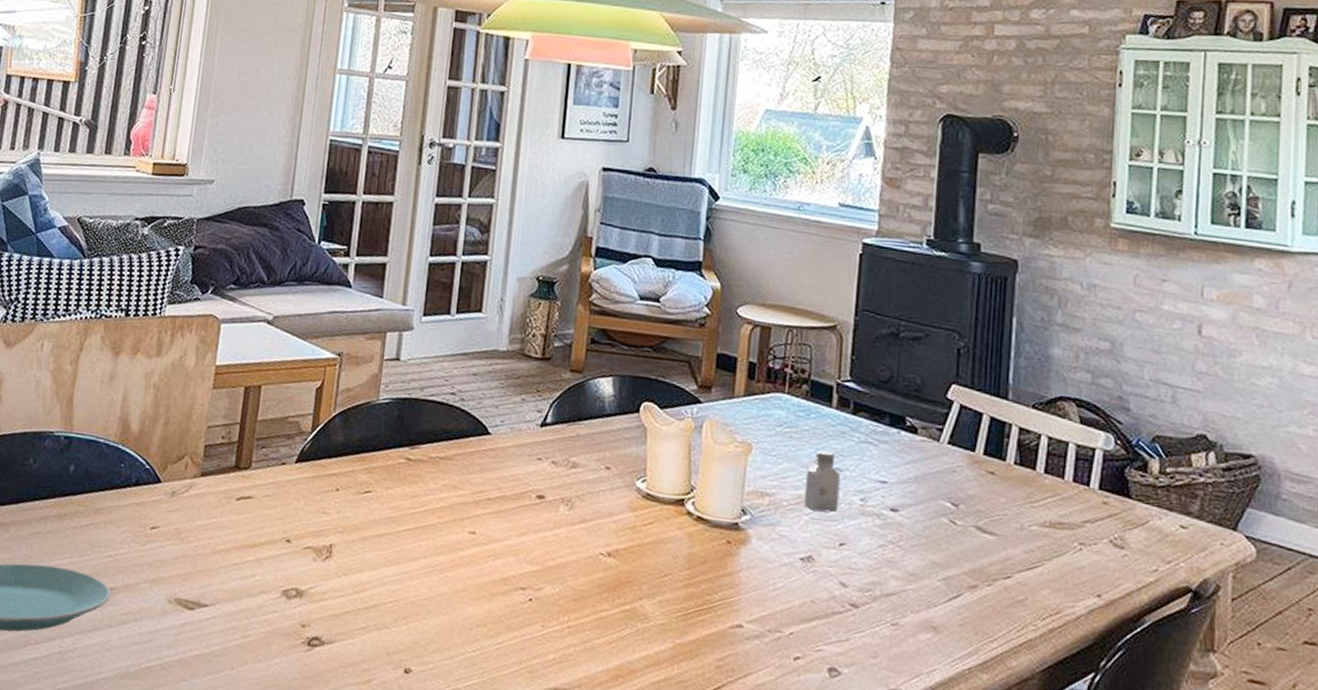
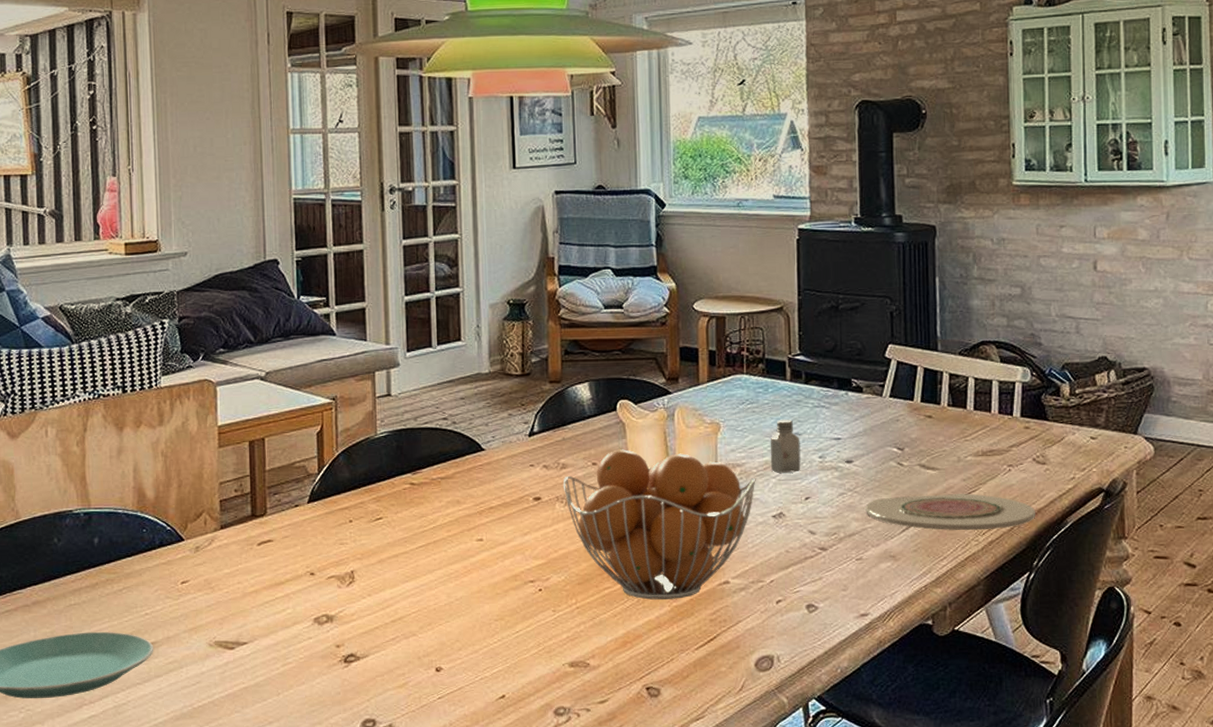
fruit basket: none [570,456,786,637] -> present [563,449,756,600]
plate: none [907,557,1109,617] -> present [865,494,1036,531]

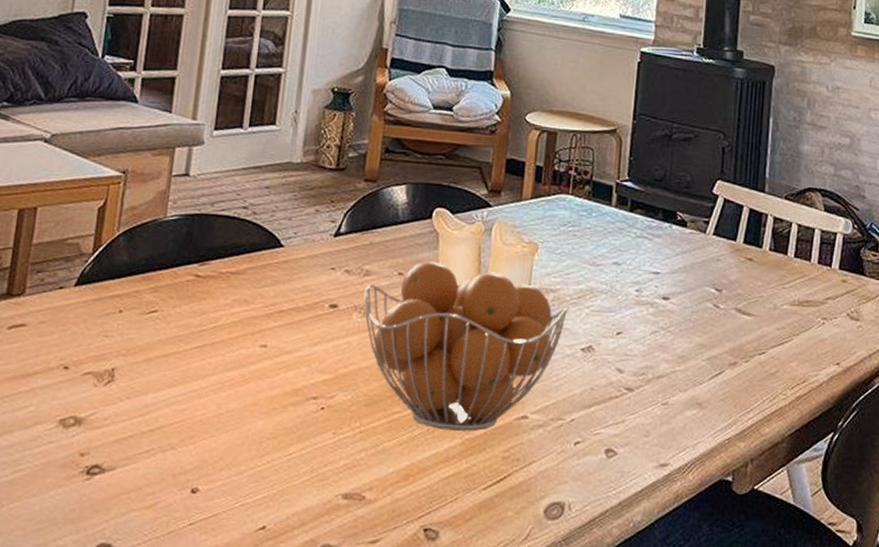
saltshaker: present [770,419,801,473] -> none [585,246,619,305]
plate: present [865,494,1036,531] -> none [677,340,846,384]

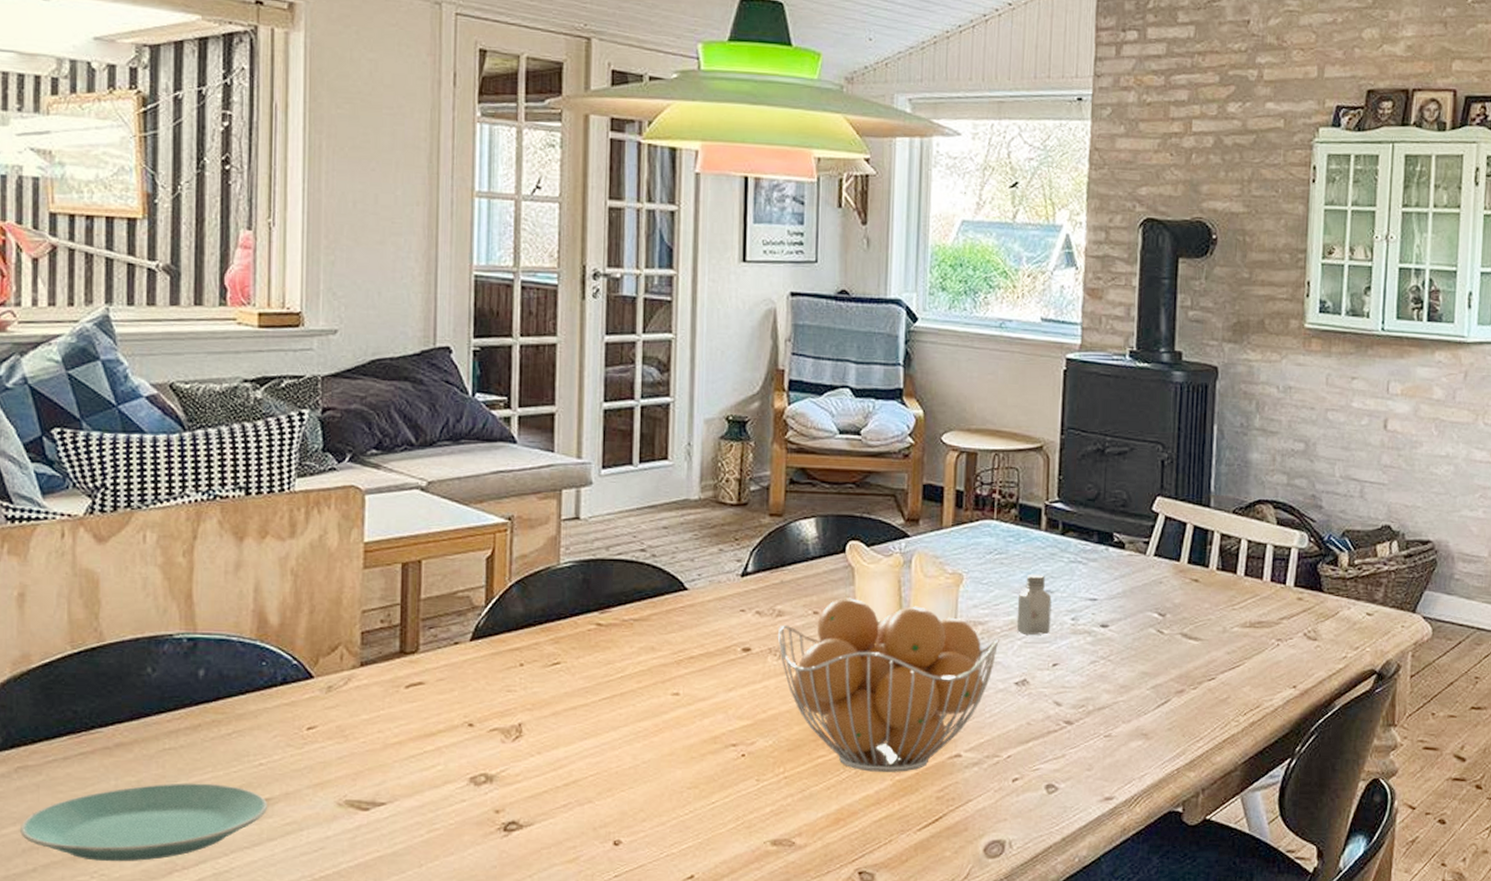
saltshaker: none [585,246,619,305] -> present [1016,573,1052,635]

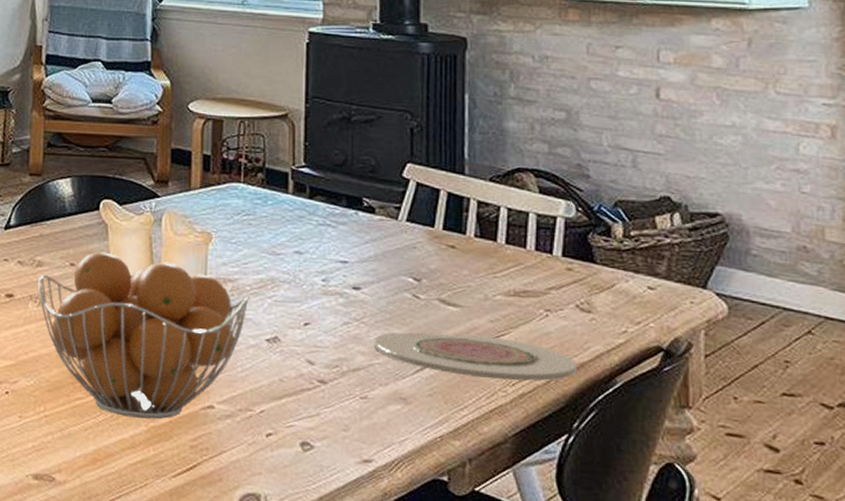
saltshaker: present [1016,573,1052,635] -> none [266,235,301,295]
plate: none [1118,668,1303,710] -> present [373,332,578,381]

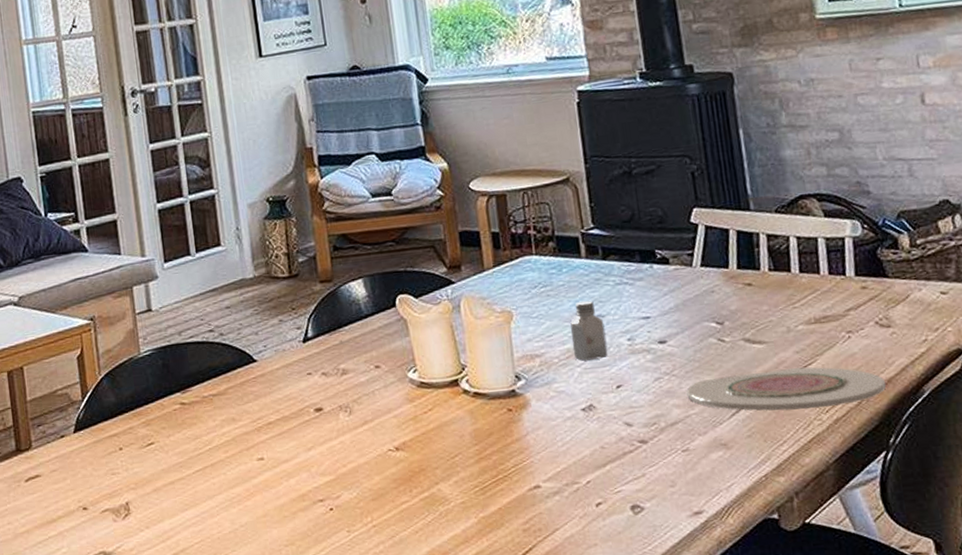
fruit basket: present [37,251,249,420] -> none [345,347,559,512]
saltshaker: none [266,235,301,295] -> present [570,300,609,361]

